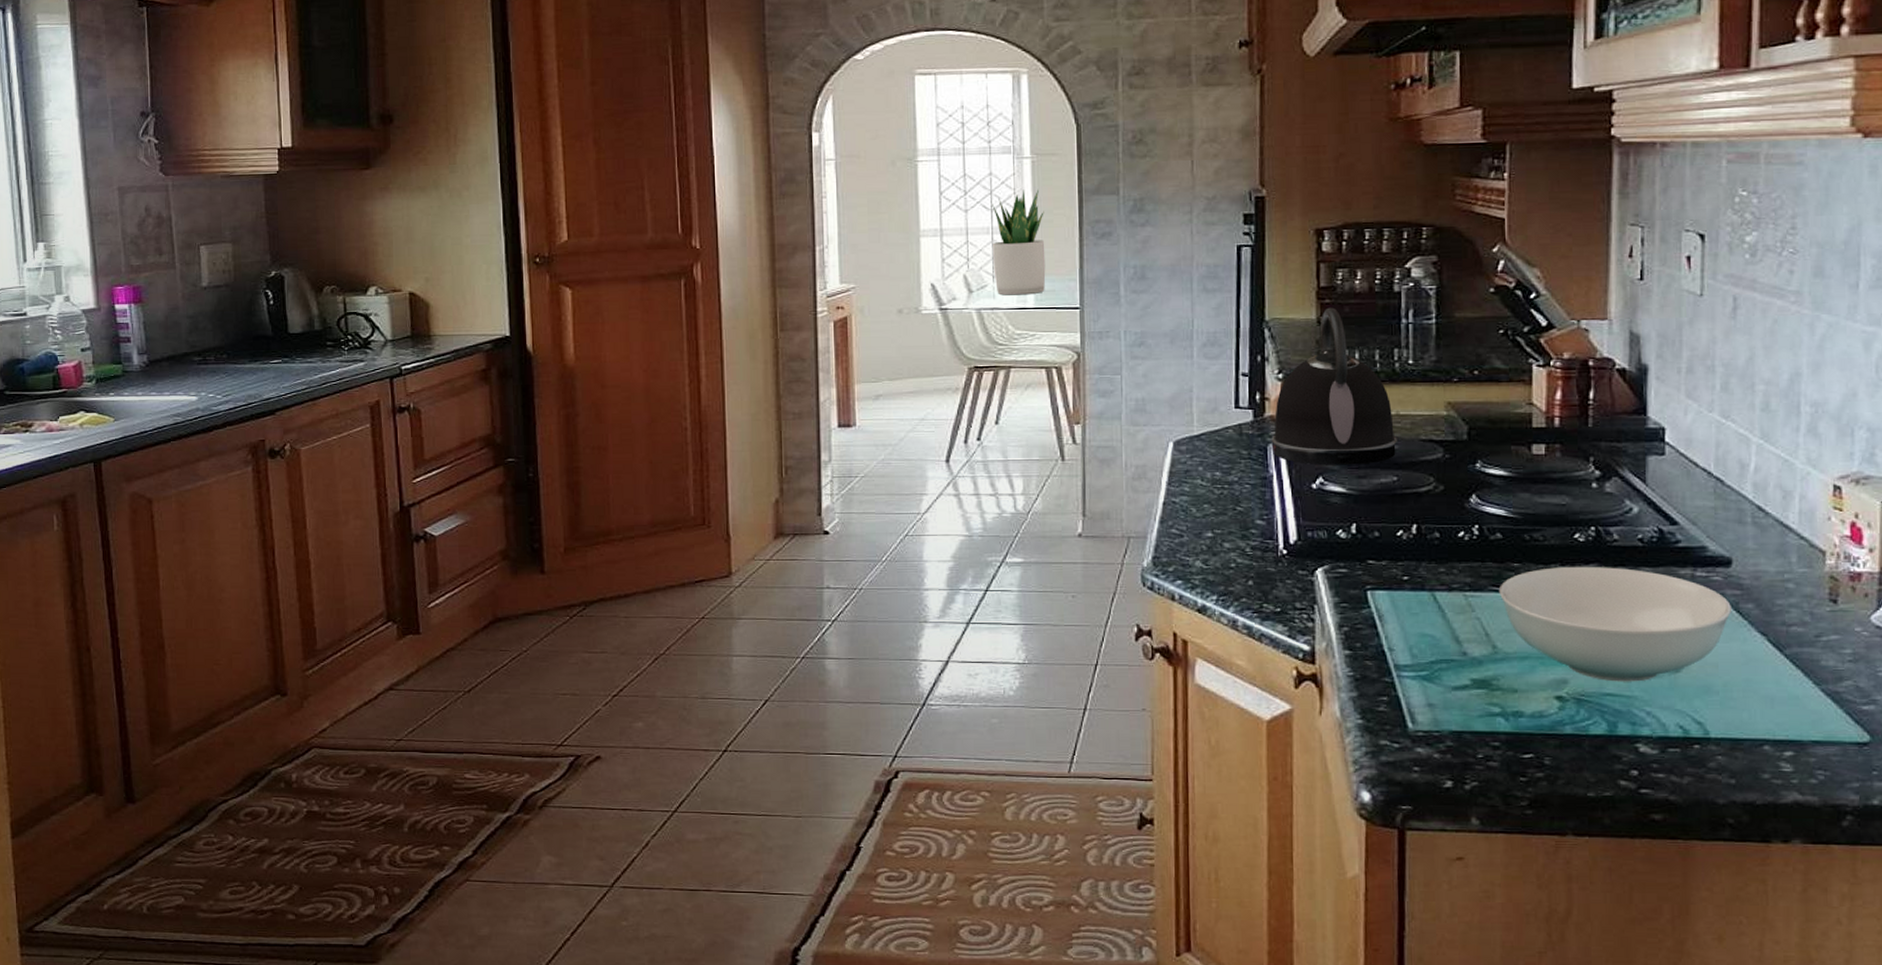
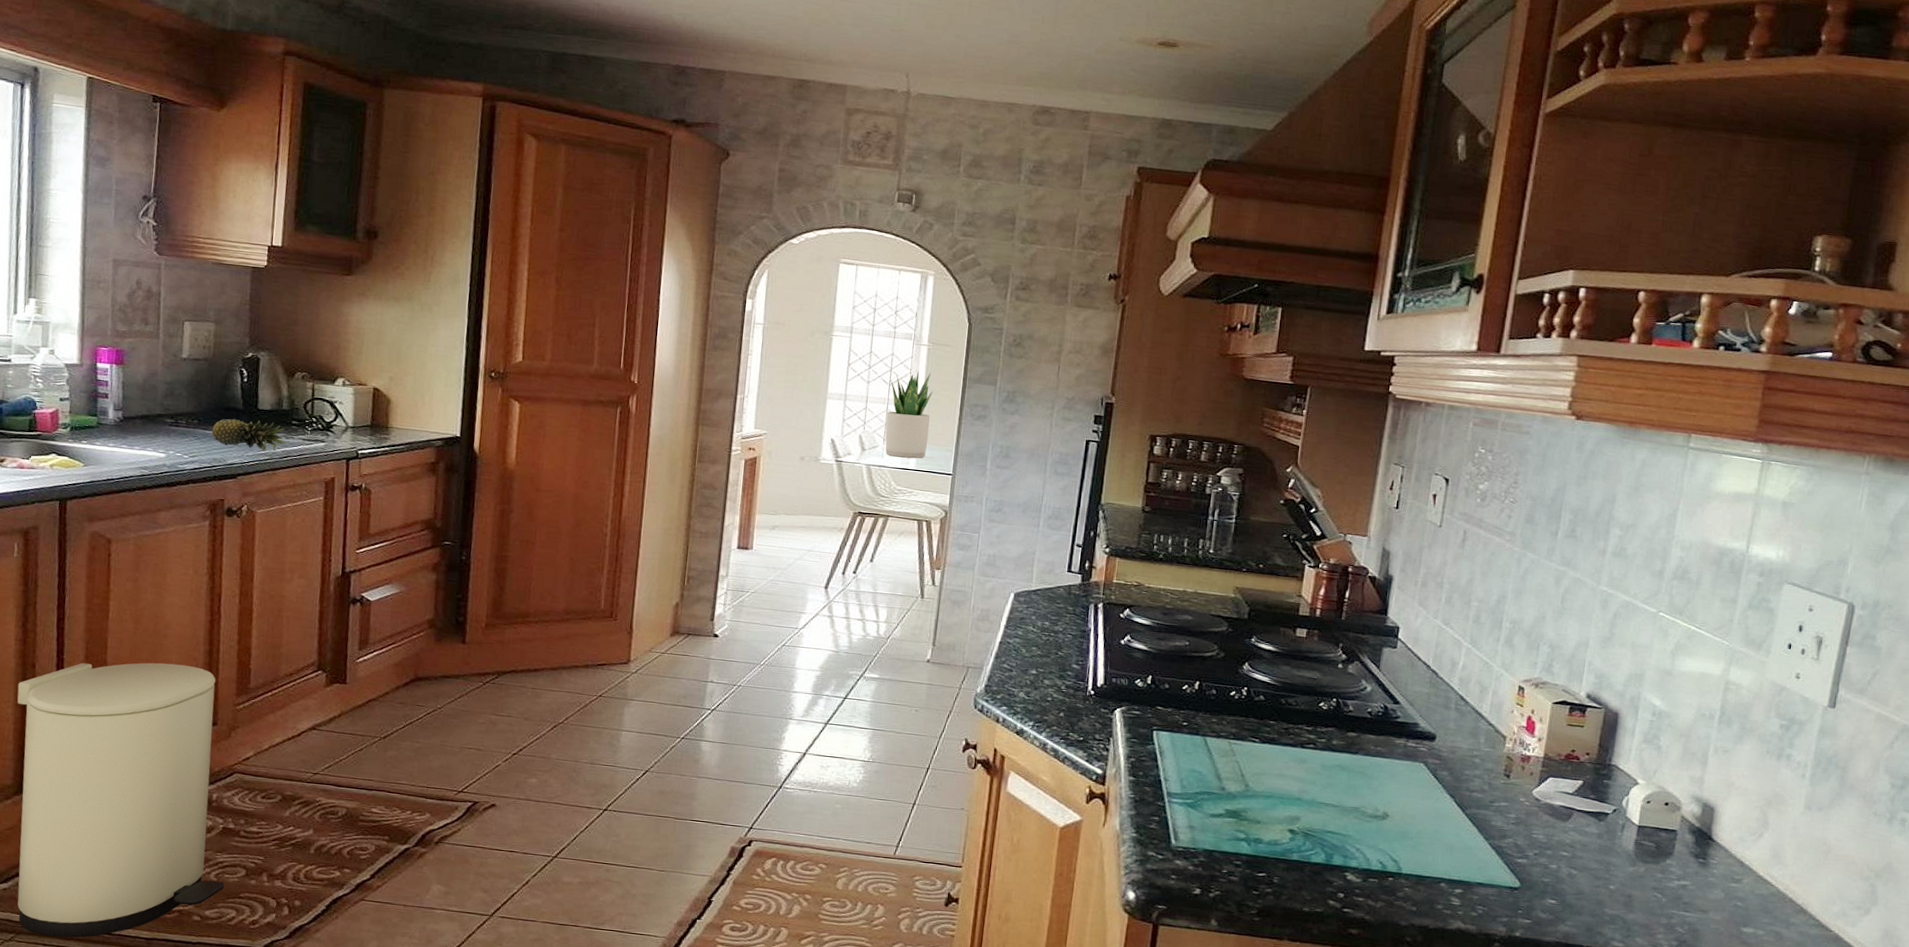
pedal bin: none [74,631,317,951] -> present [17,662,225,938]
fruit: none [243,346,323,379] -> present [211,419,286,451]
kettle: present [1271,307,1397,466] -> none [1093,499,1193,630]
bowl: present [1498,566,1731,682] -> none [1256,727,1431,824]

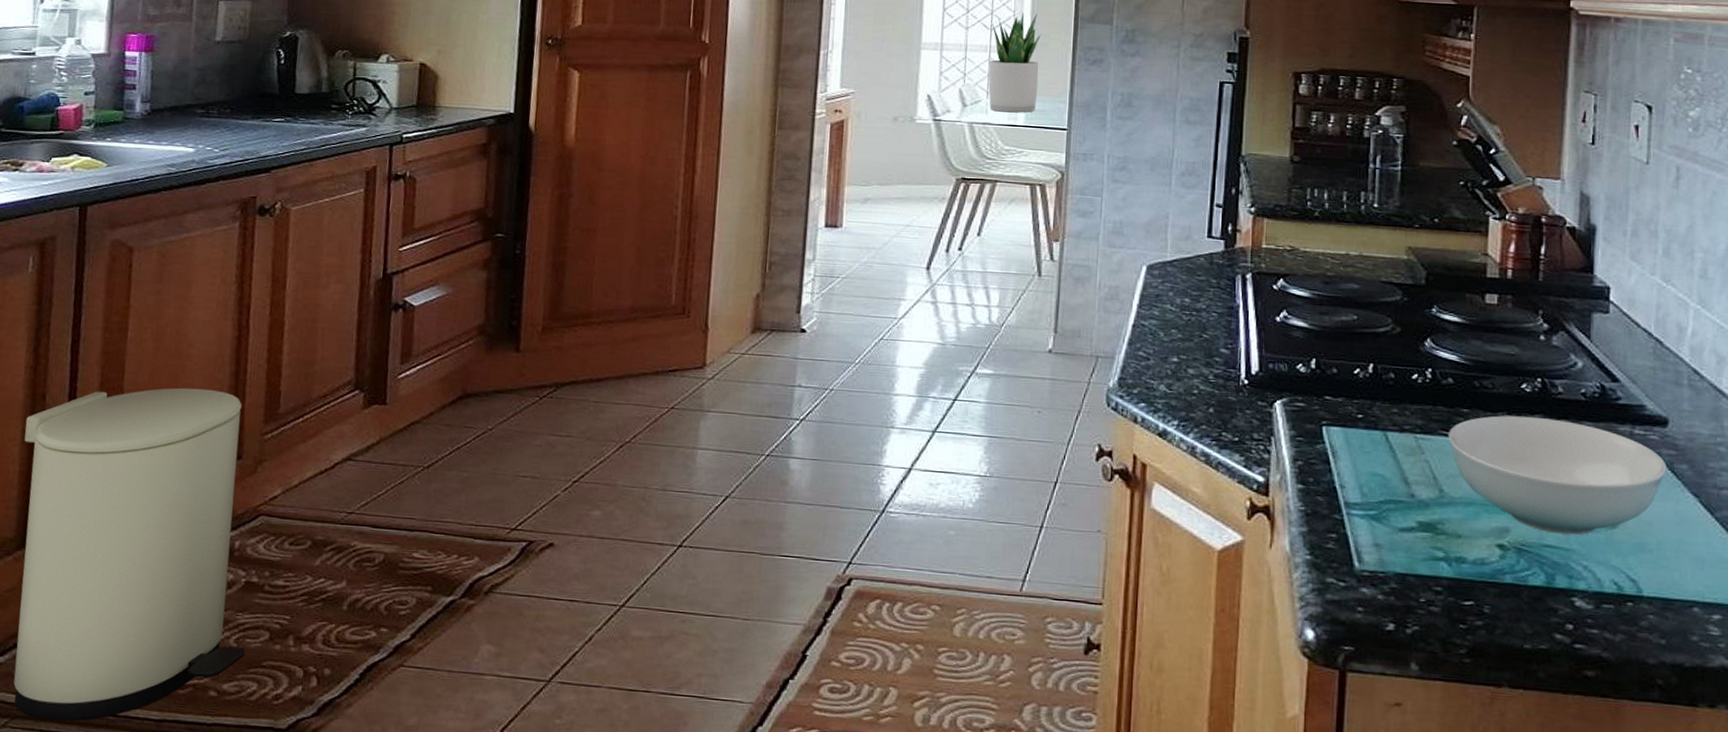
fruit: present [211,419,286,451] -> none [245,105,325,140]
bowl: none [1256,727,1431,824] -> present [1448,415,1666,535]

